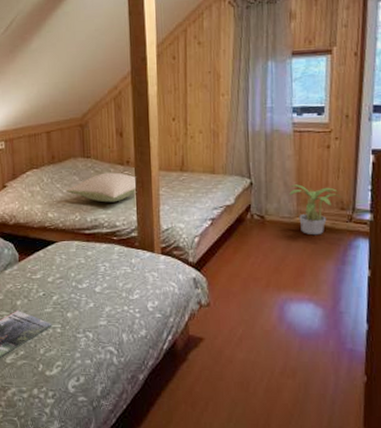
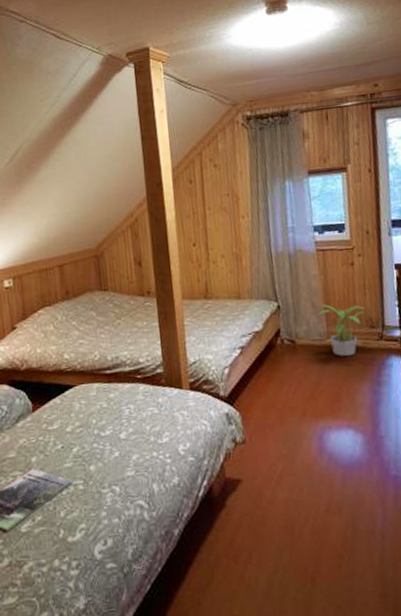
pillow: present [65,172,137,203] -> none [82,304,160,339]

